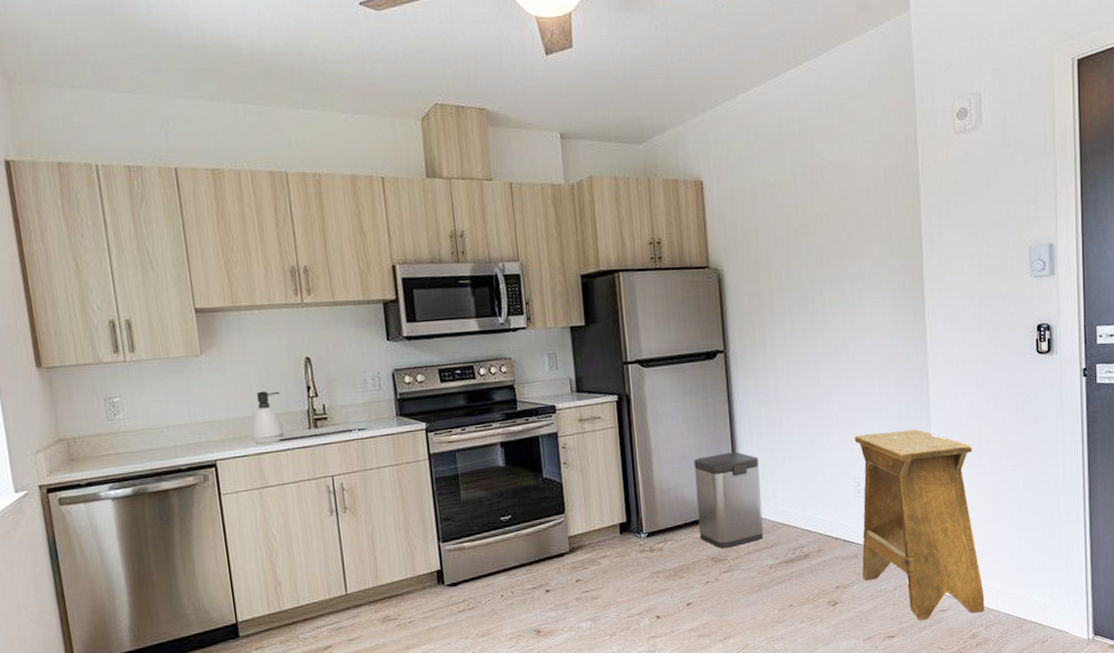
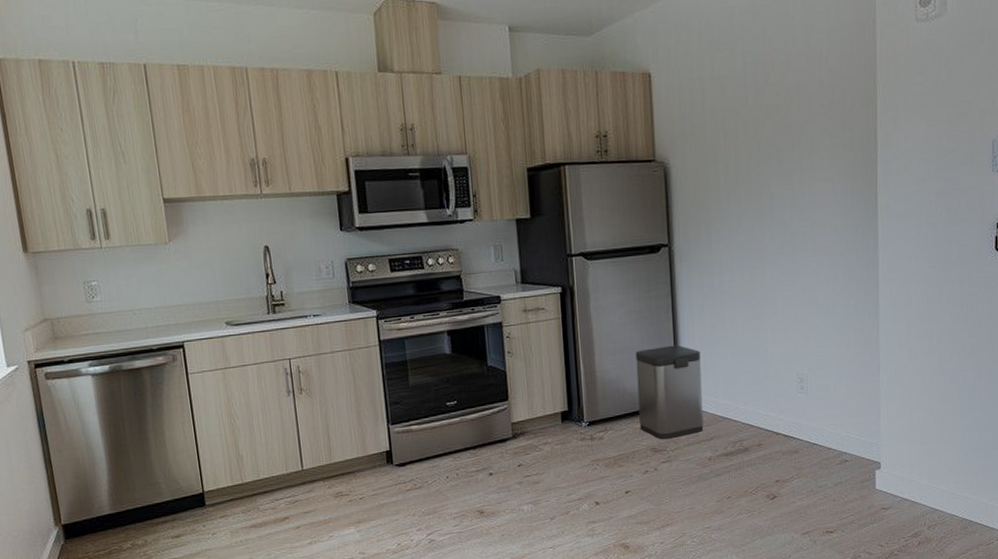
soap dispenser: present [250,391,285,445] -> none [214,277,246,329]
stool: present [854,429,985,620] -> none [799,327,929,517]

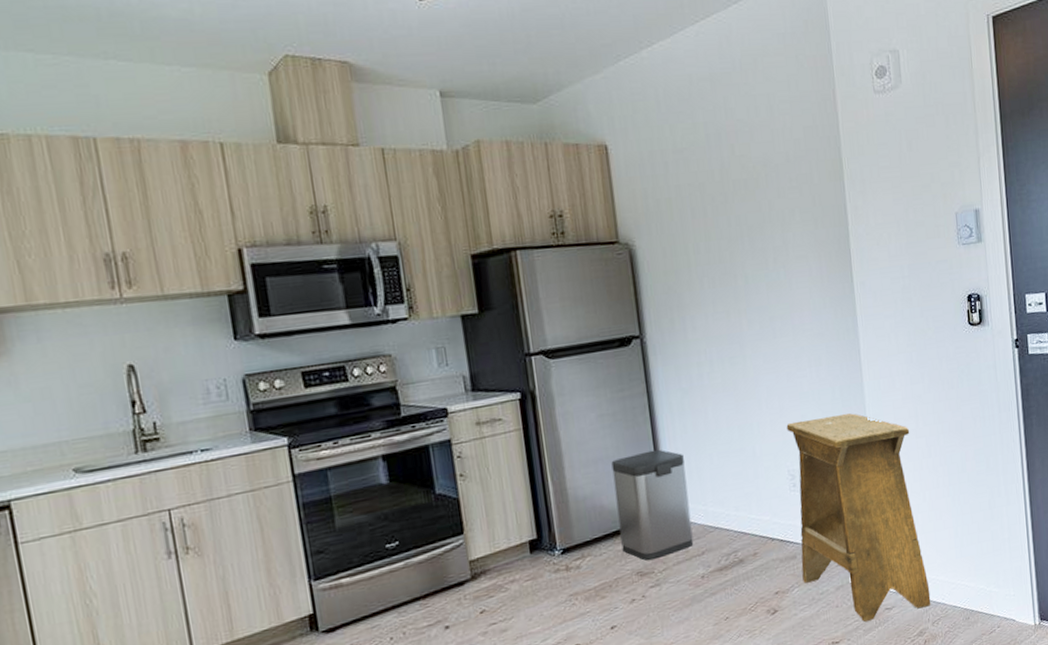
stool: none [799,327,929,517] -> present [786,413,931,622]

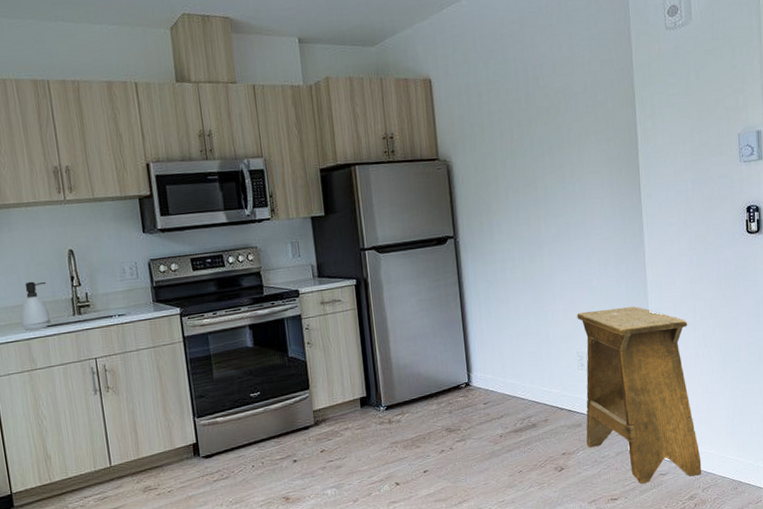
soap dispenser: none [56,408,103,478] -> present [20,281,51,331]
pedal bin: present [611,449,694,561] -> none [427,330,494,420]

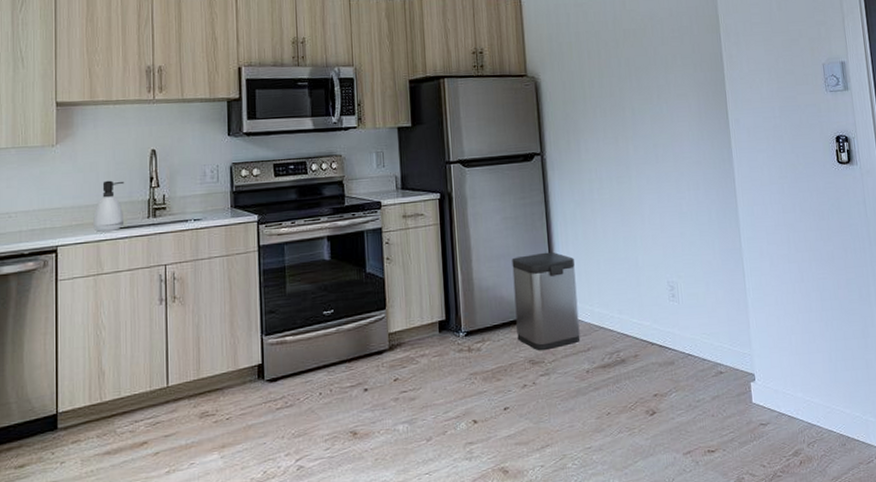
pedal bin: none [427,330,494,420] -> present [512,252,580,351]
stool: present [577,306,702,484] -> none [666,235,806,434]

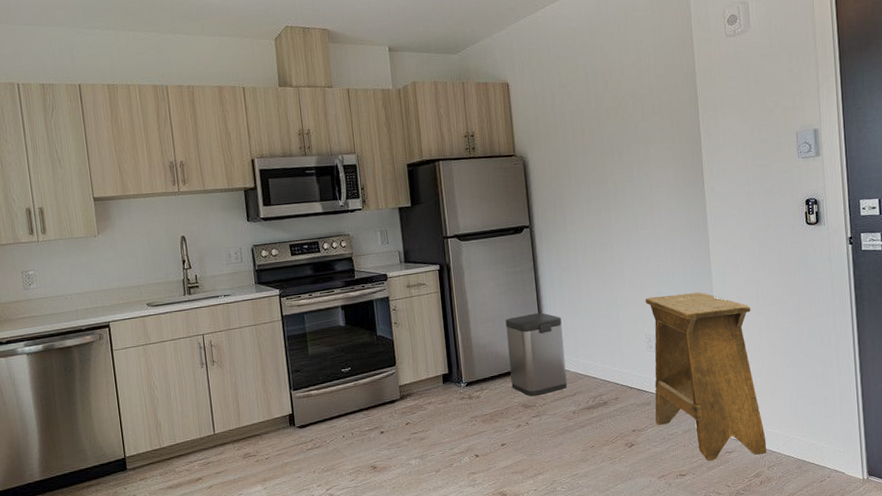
soap dispenser: present [93,180,125,233] -> none [137,264,164,309]
stool: none [666,235,806,434] -> present [645,292,767,461]

